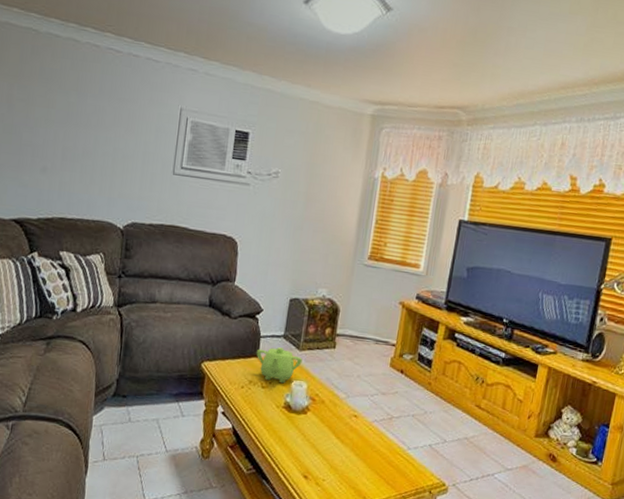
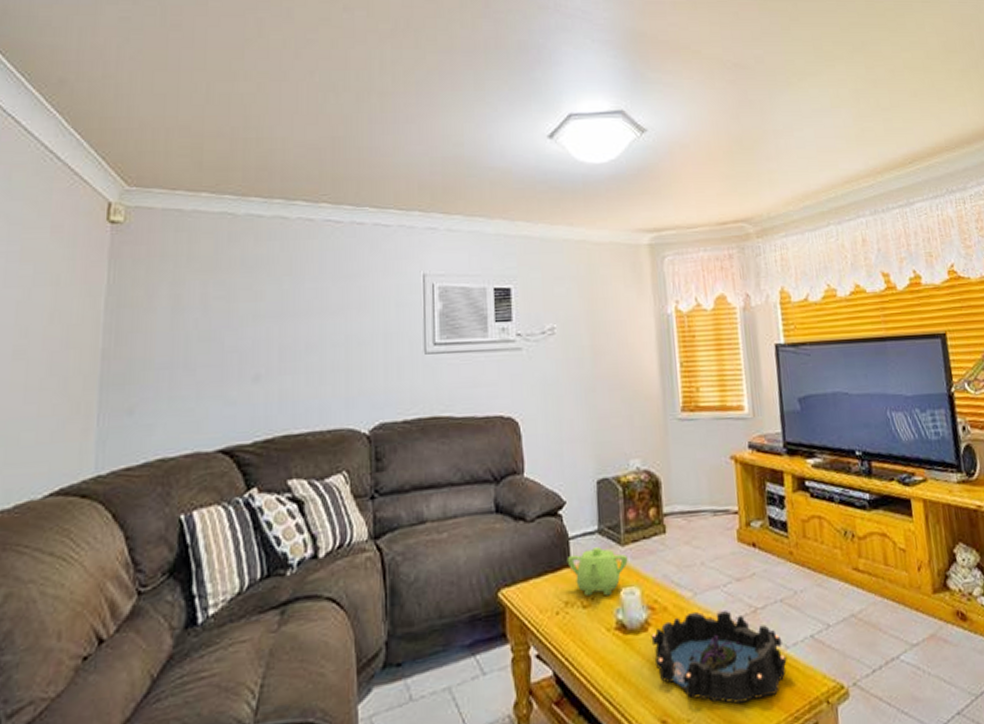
decorative bowl: none [307,408,407,478] -> present [651,611,787,704]

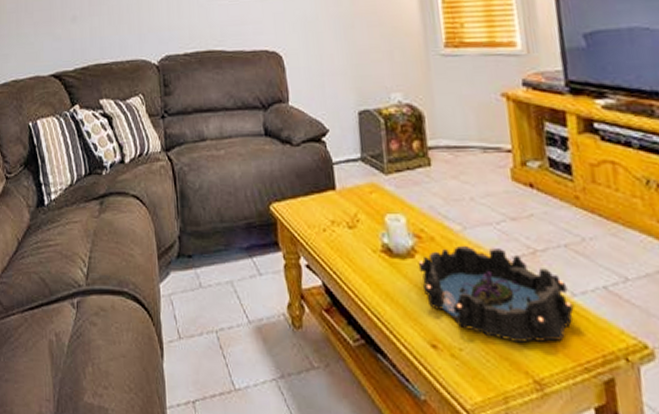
teapot: present [567,547,628,597] -> none [331,174,392,220]

